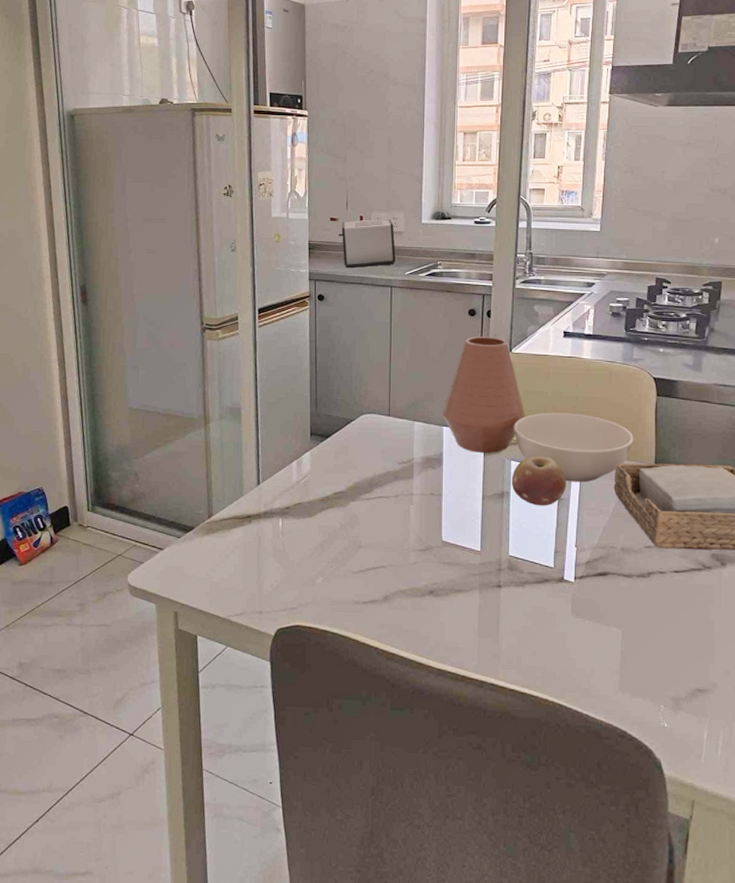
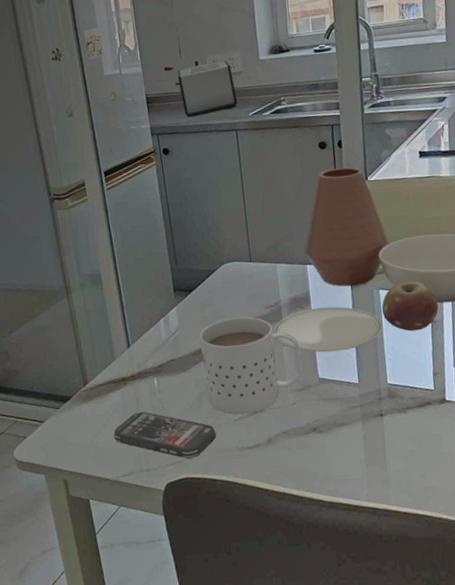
smartphone: none [231,552,334,606] -> present [114,412,217,459]
mug: none [329,469,427,568] -> present [199,316,303,415]
plate: none [403,470,510,517] -> present [273,306,382,353]

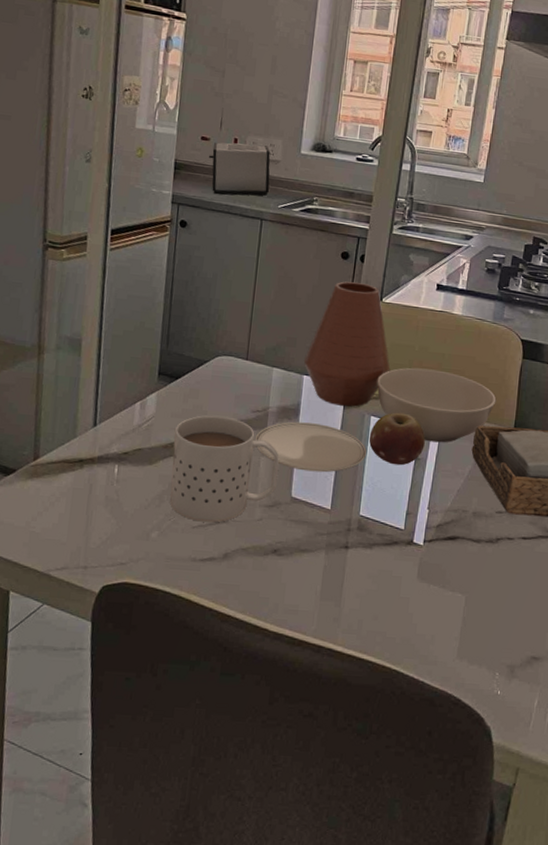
smartphone: present [114,412,217,459] -> none [55,500,170,562]

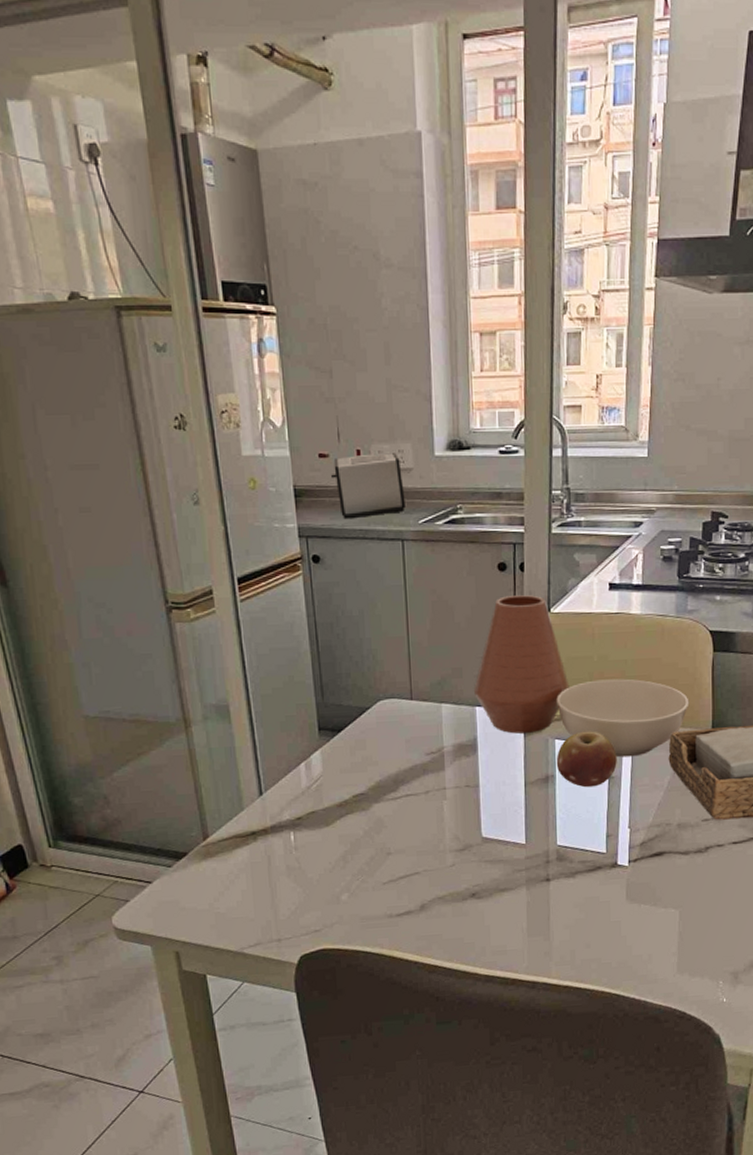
mug: present [170,415,279,523] -> none [346,763,464,877]
plate: present [254,421,367,473] -> none [433,756,555,809]

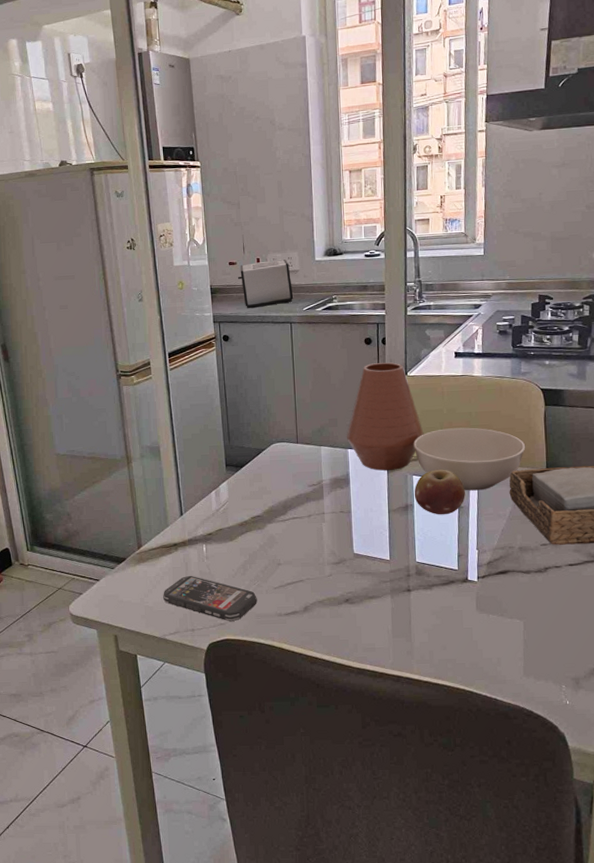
smartphone: none [239,872,362,927] -> present [163,576,257,621]

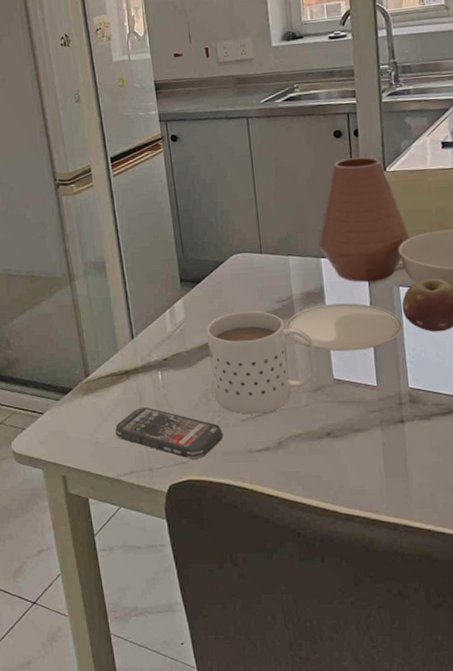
toaster: present [238,257,293,309] -> none [185,45,248,105]
mug: none [246,493,339,583] -> present [206,310,317,414]
plate: none [314,488,414,530] -> present [285,303,403,352]

